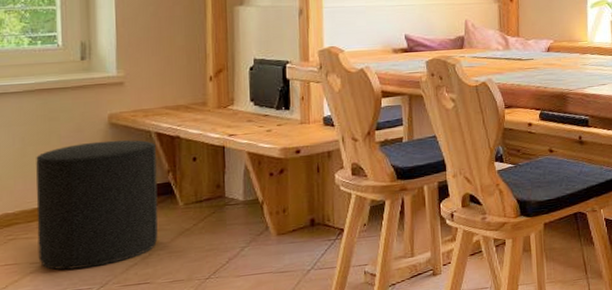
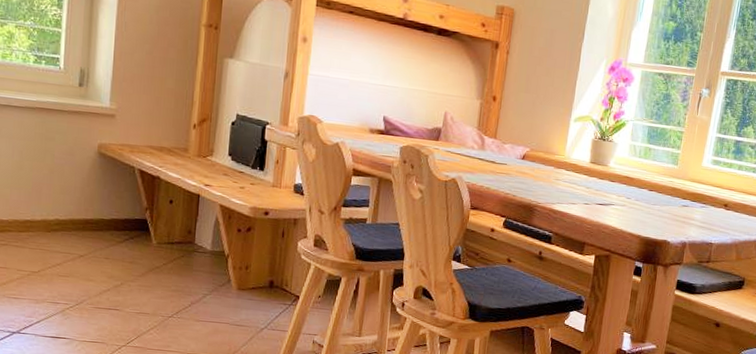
stool: present [36,139,158,270] -> none [25,167,137,285]

